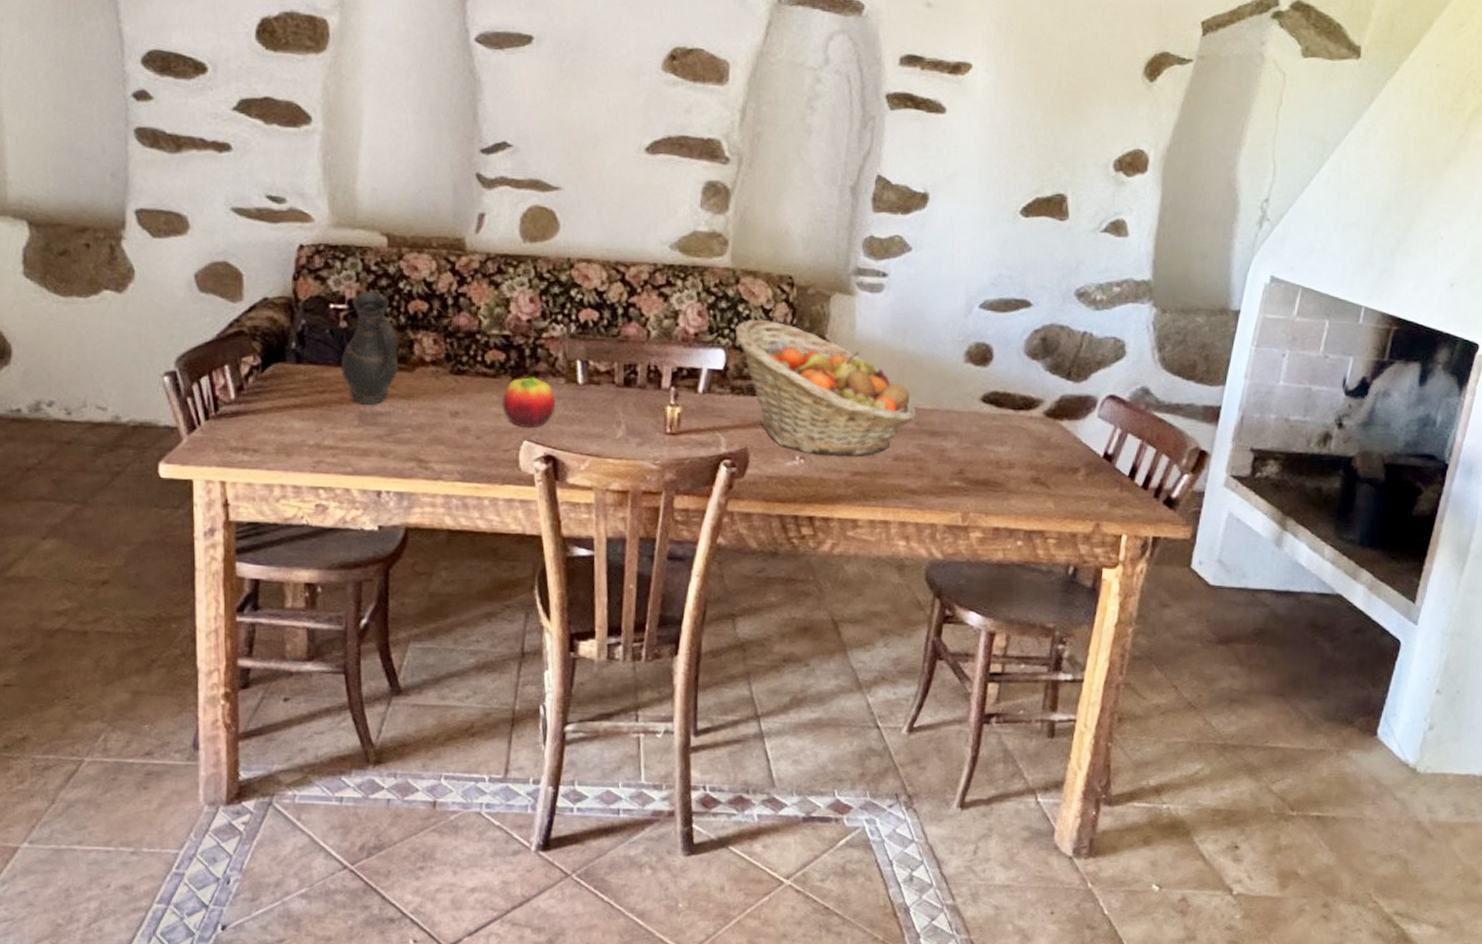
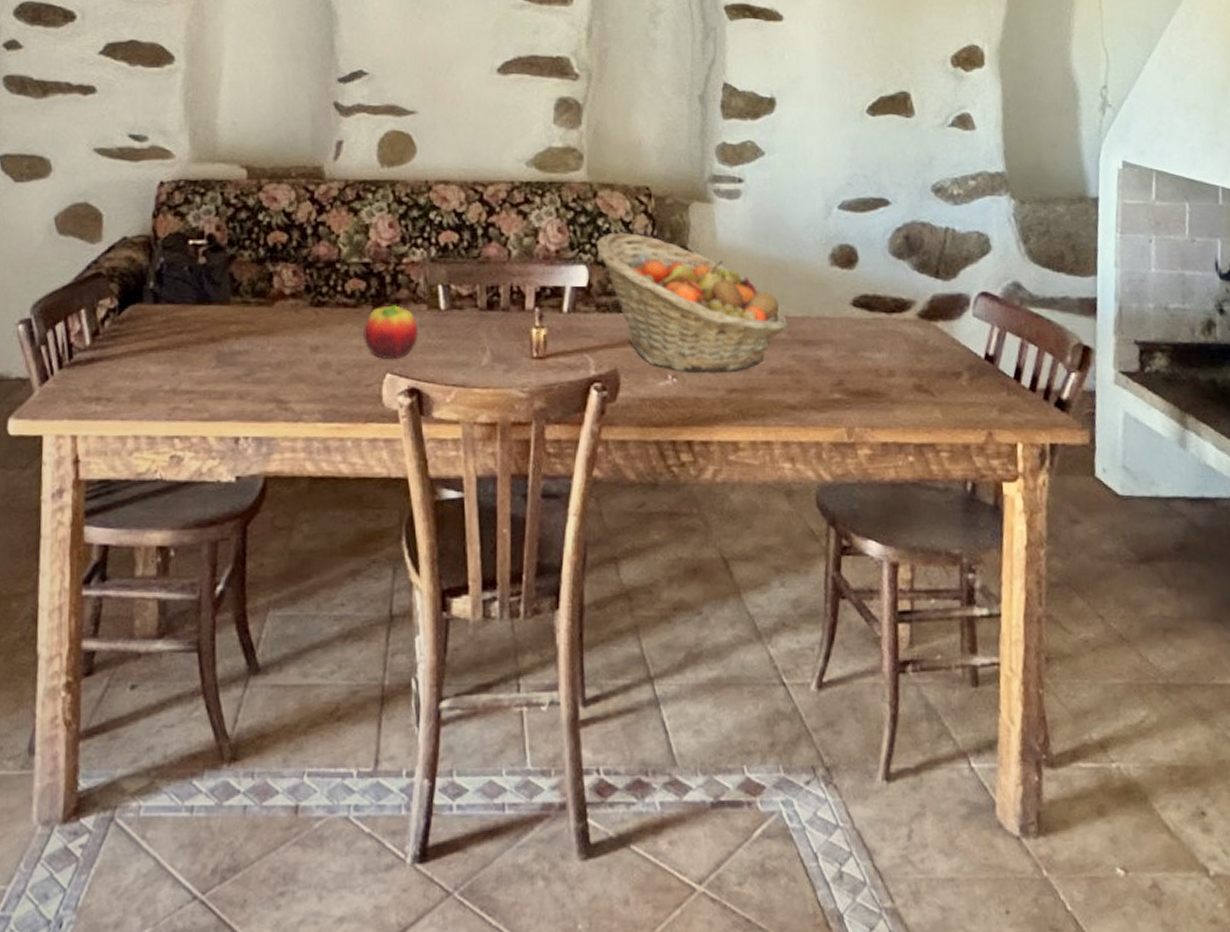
jug: present [340,290,399,405] -> none [198,224,258,344]

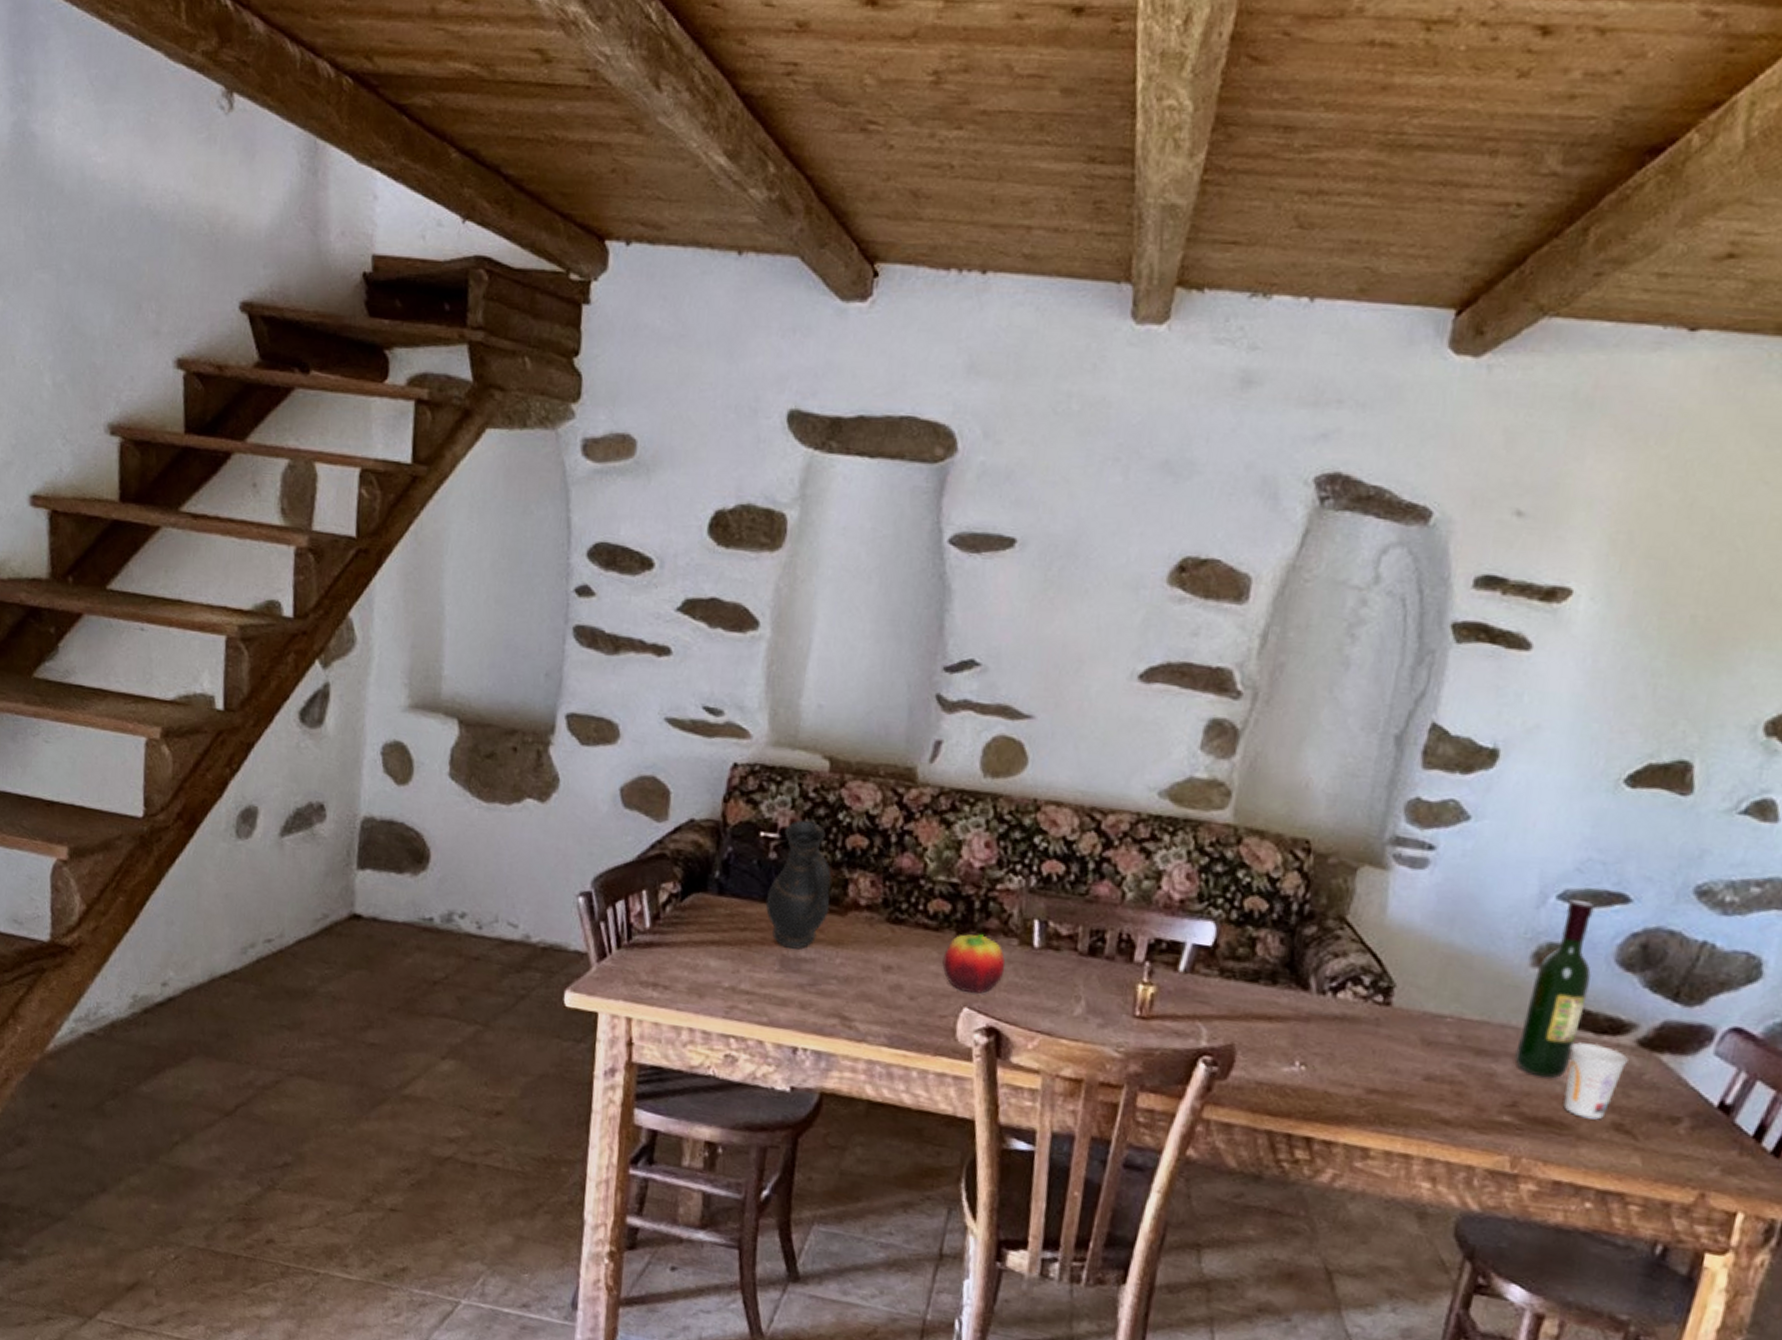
jug: none [198,224,258,344] -> present [765,819,832,950]
fruit basket: present [596,232,787,373] -> none [1230,888,1459,1071]
wine bottle: none [833,207,875,356] -> present [1514,899,1595,1078]
cup: none [871,322,915,385] -> present [1563,1042,1629,1120]

